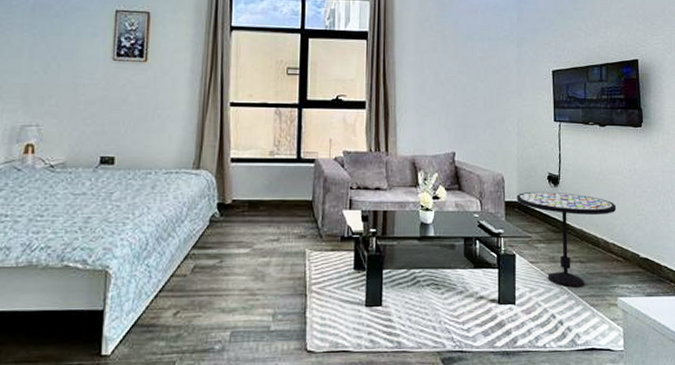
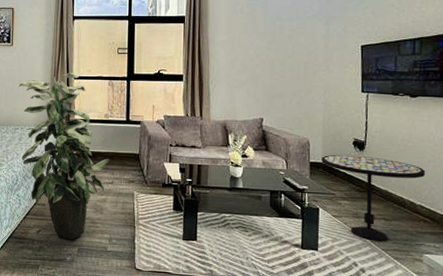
indoor plant: none [154,98,276,321] -> present [19,72,110,240]

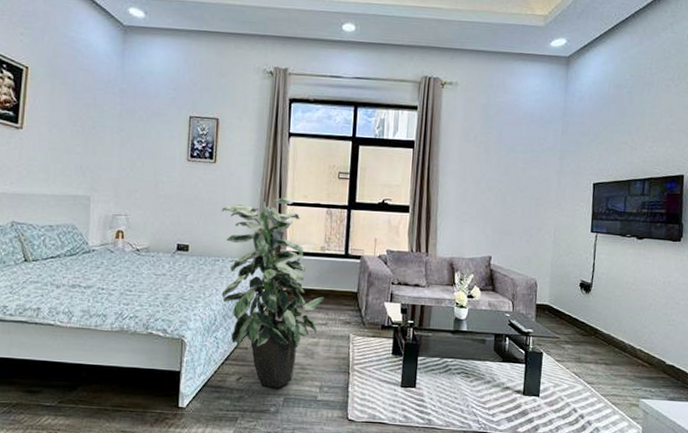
side table: present [321,154,426,242] -> none [548,296,647,387]

